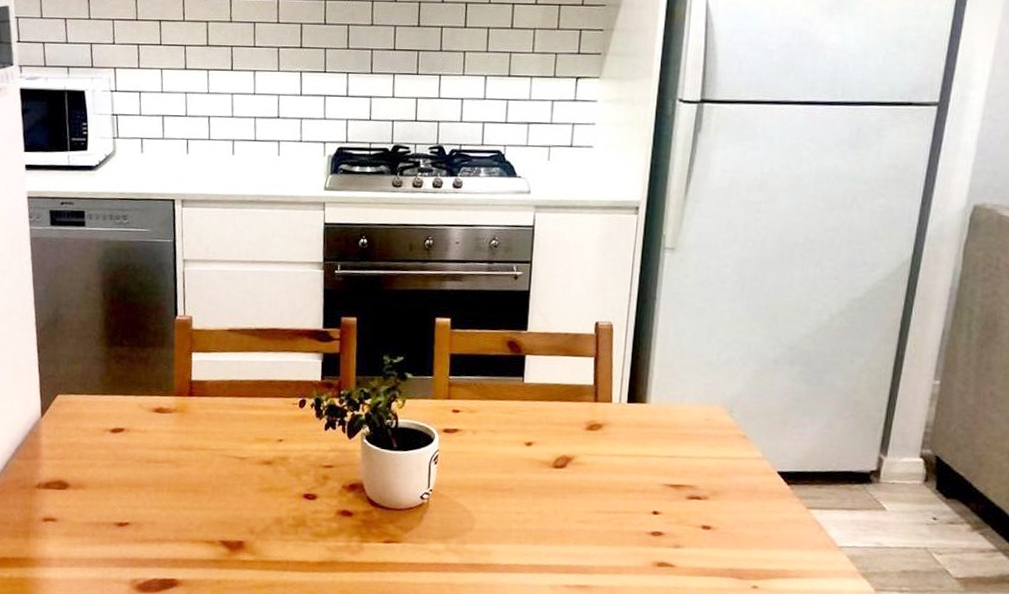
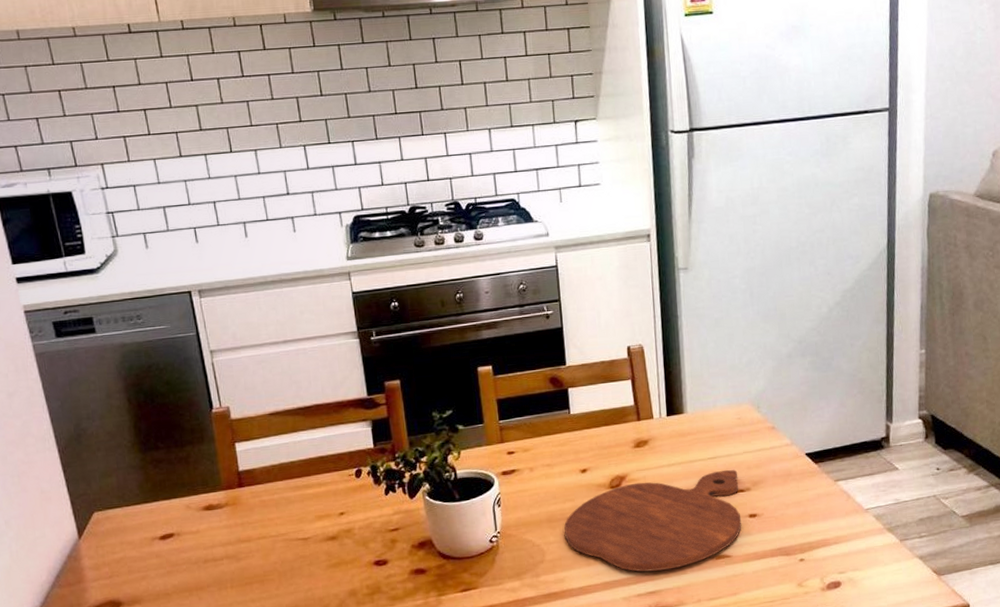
cutting board: none [499,467,697,567] -> present [564,469,742,572]

